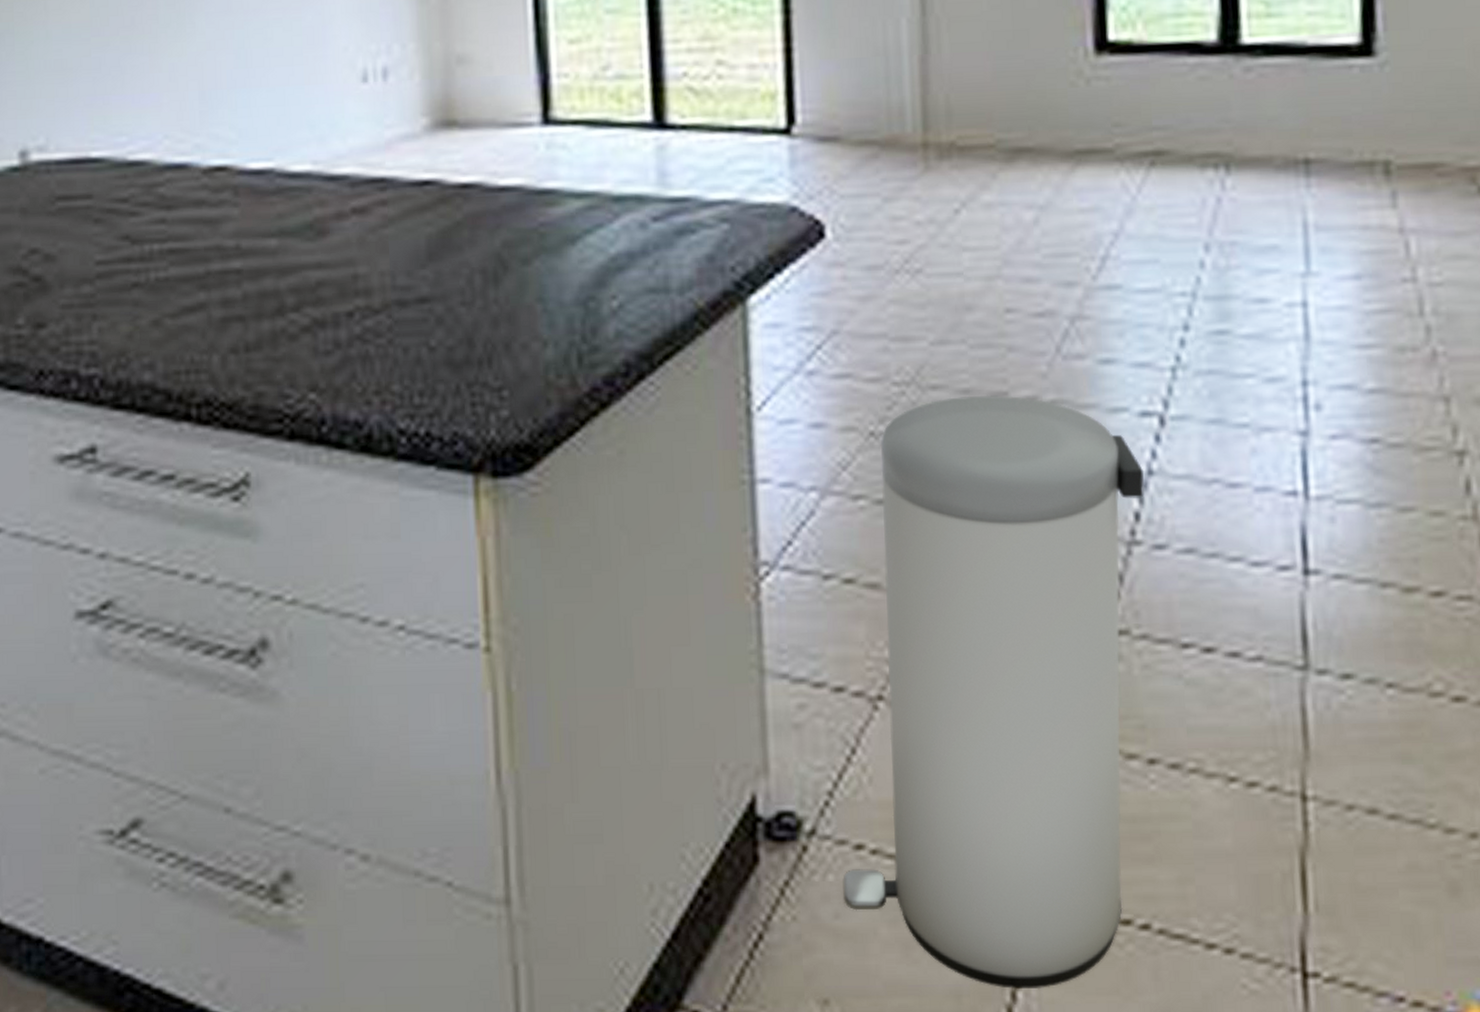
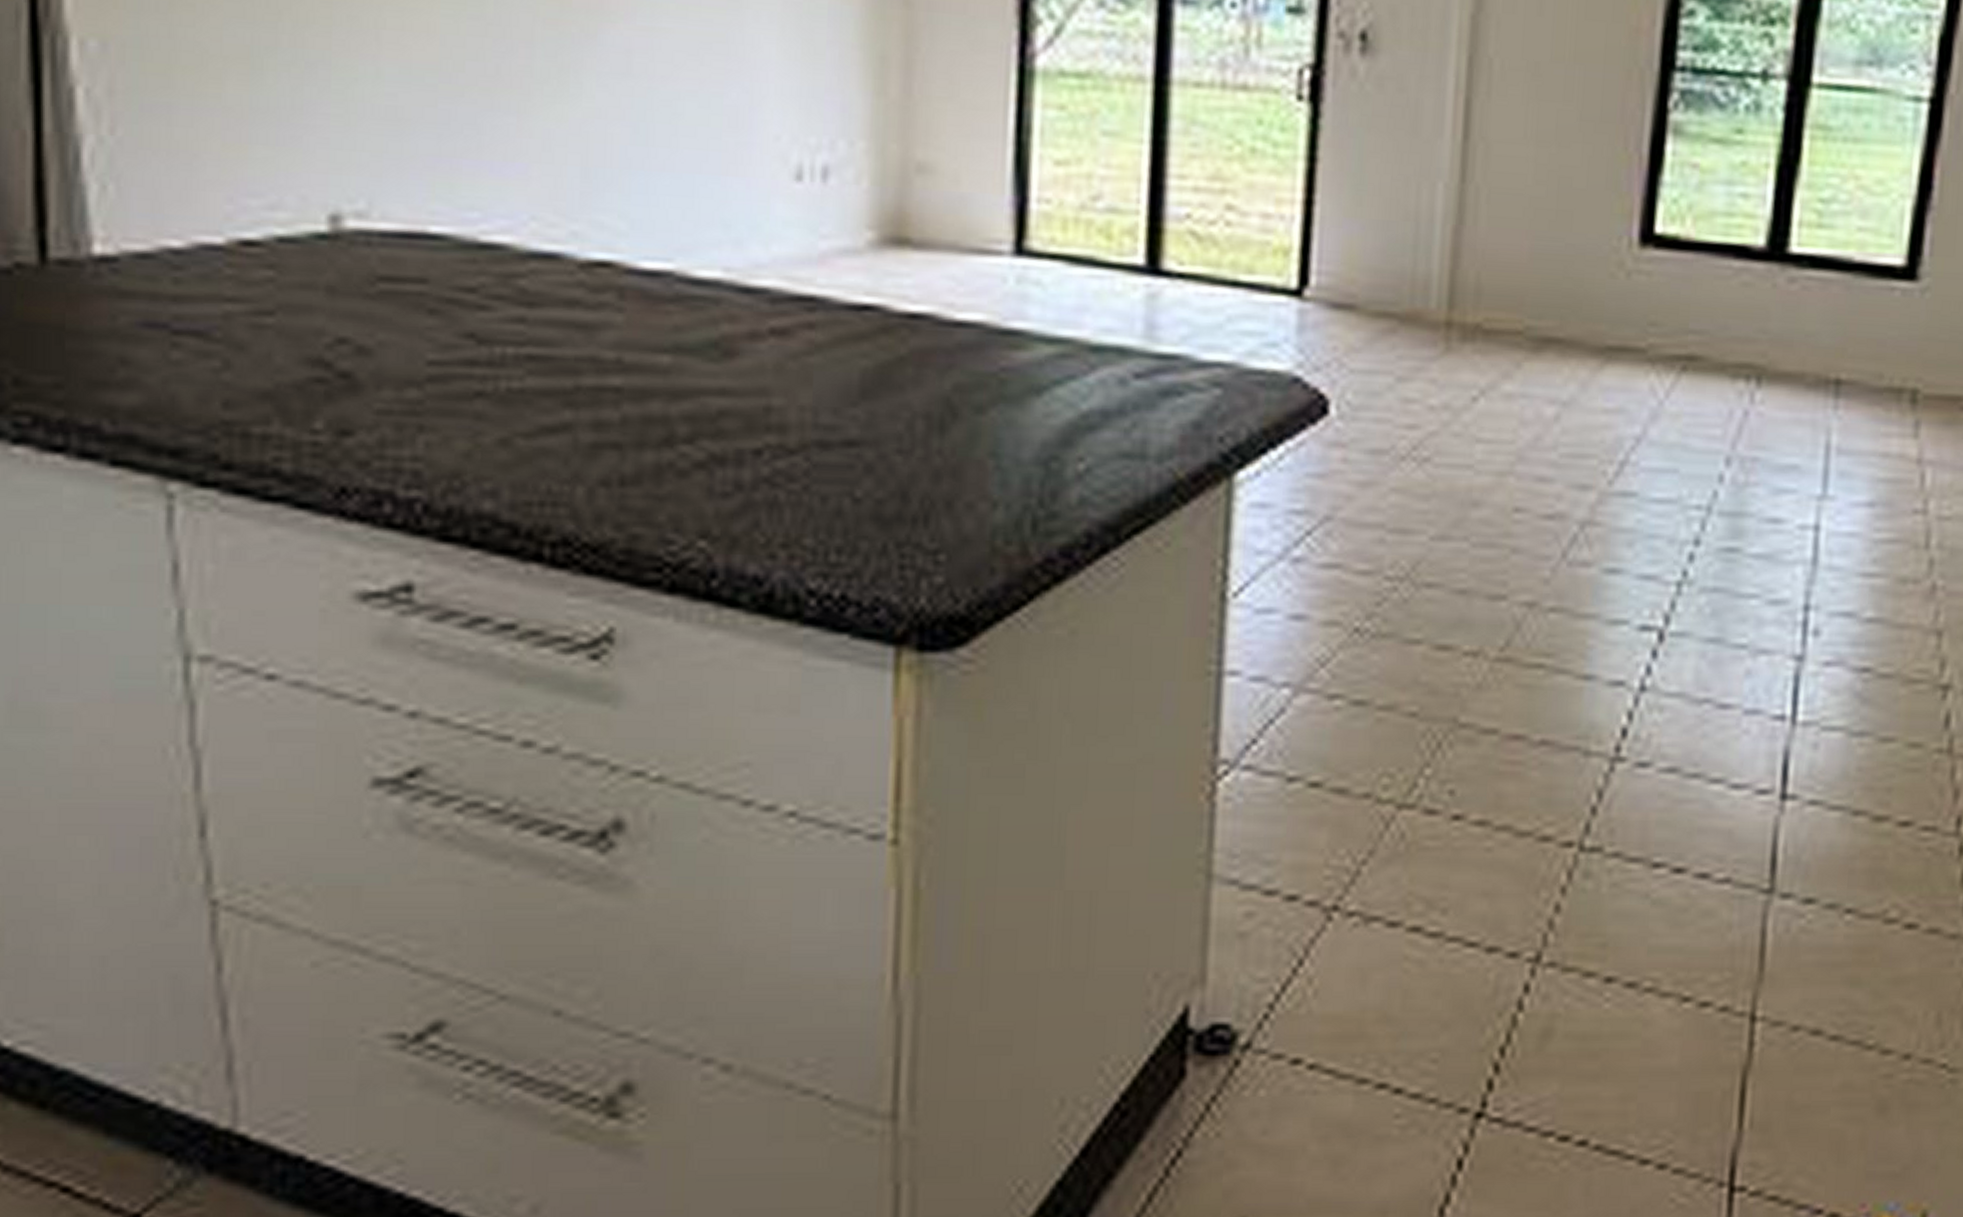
pedal bin: present [842,395,1145,990] -> none [1273,596,1637,1206]

